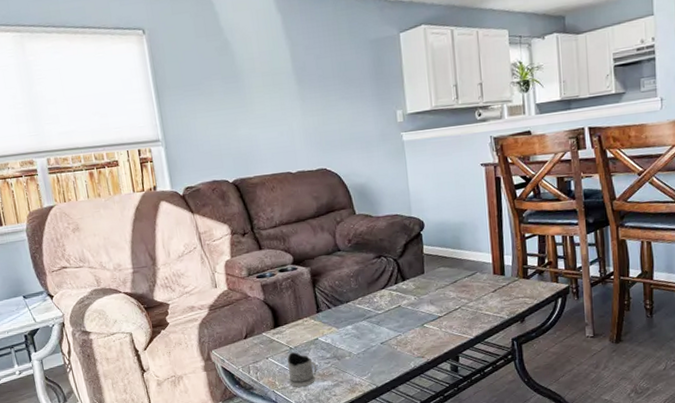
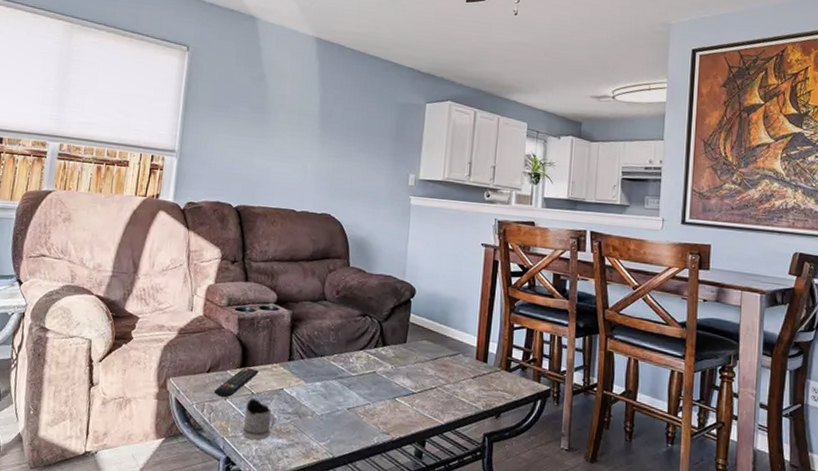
remote control: none [255,326,292,358] -> present [214,368,259,398]

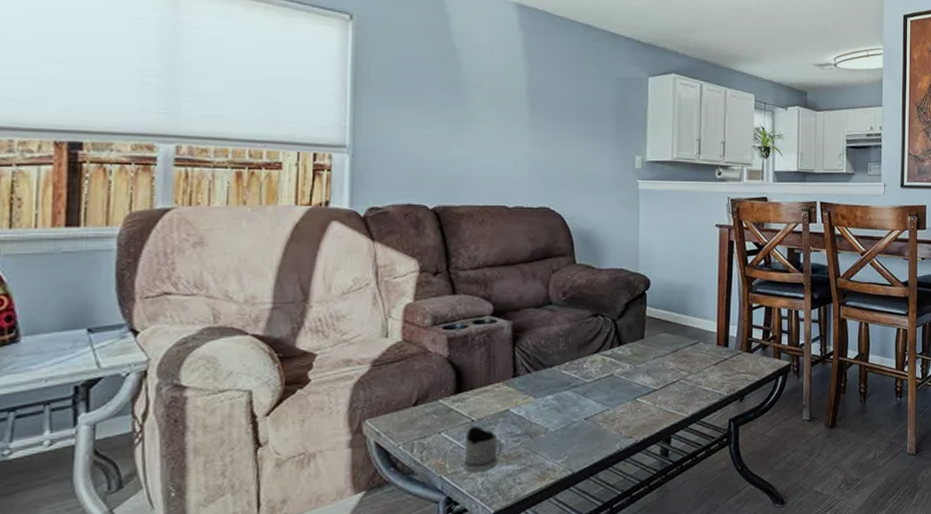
remote control: present [214,368,259,398] -> none [424,393,478,432]

